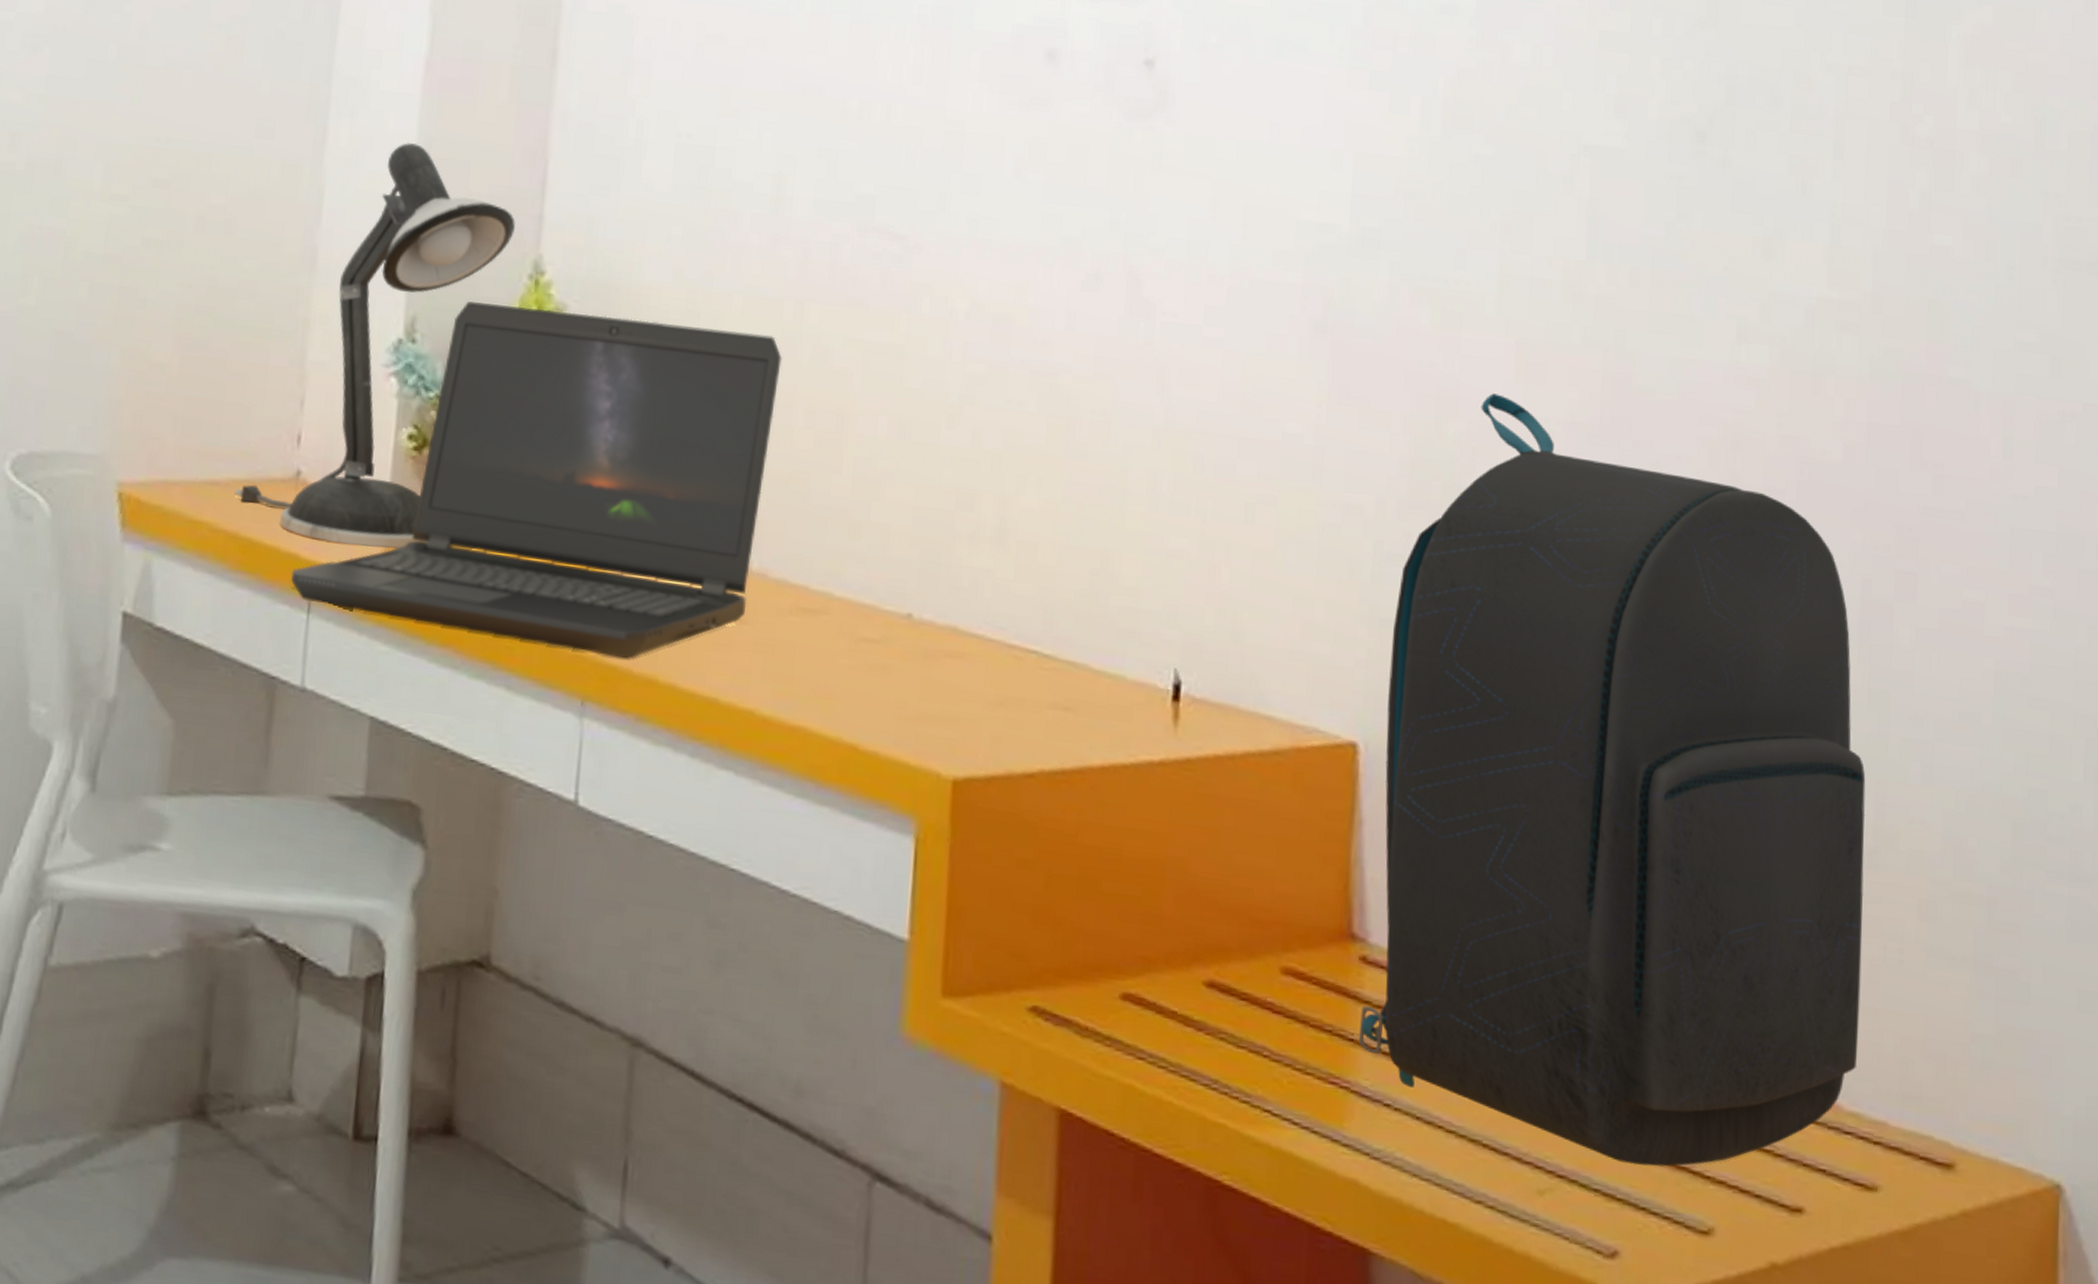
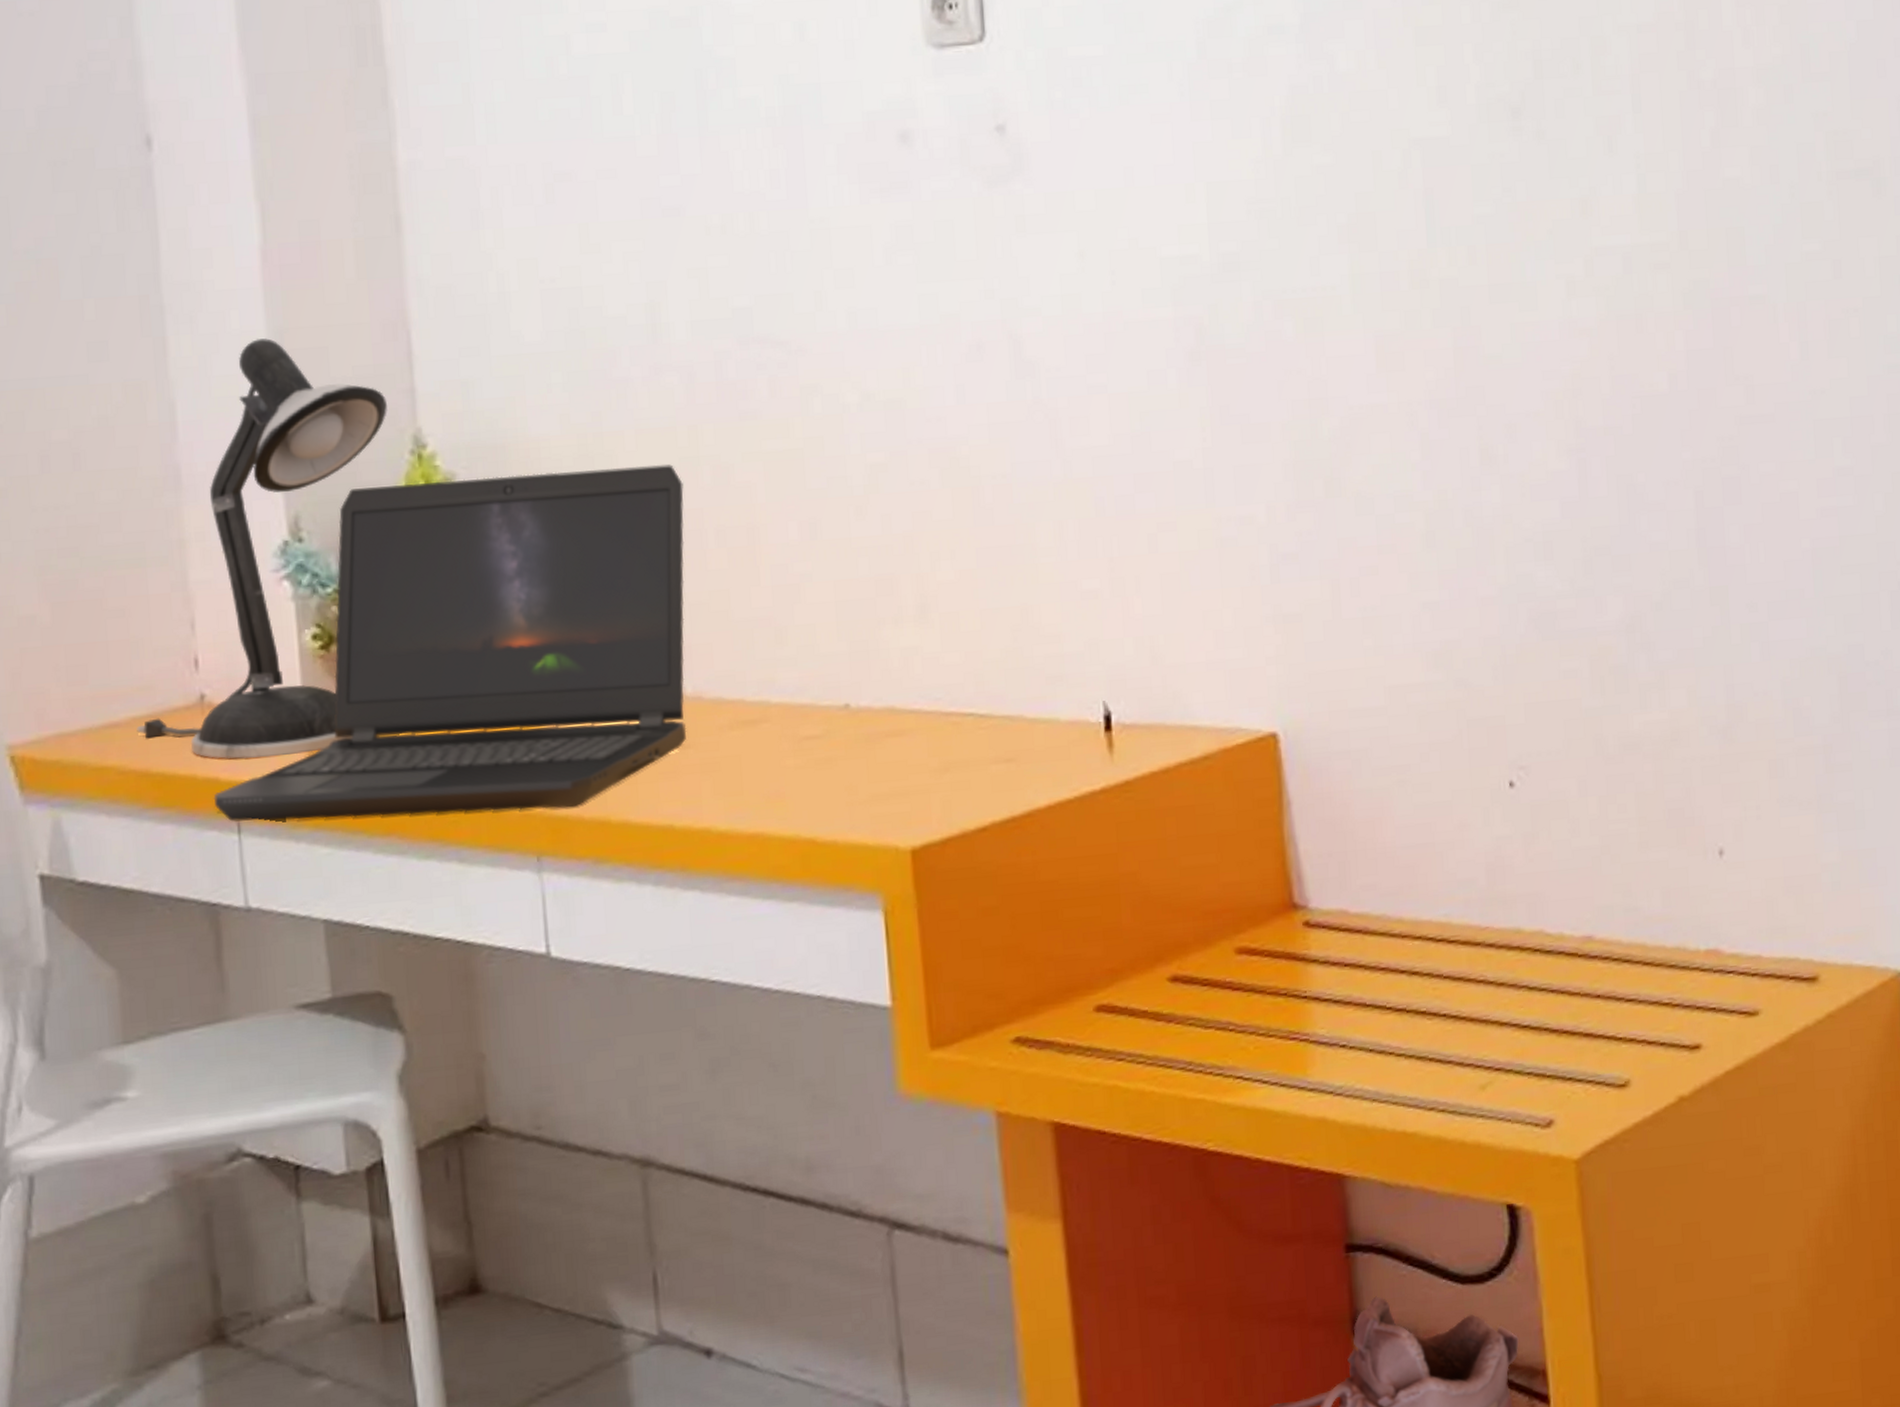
backpack: present [1359,393,1866,1167] -> none [1295,387,1731,1045]

